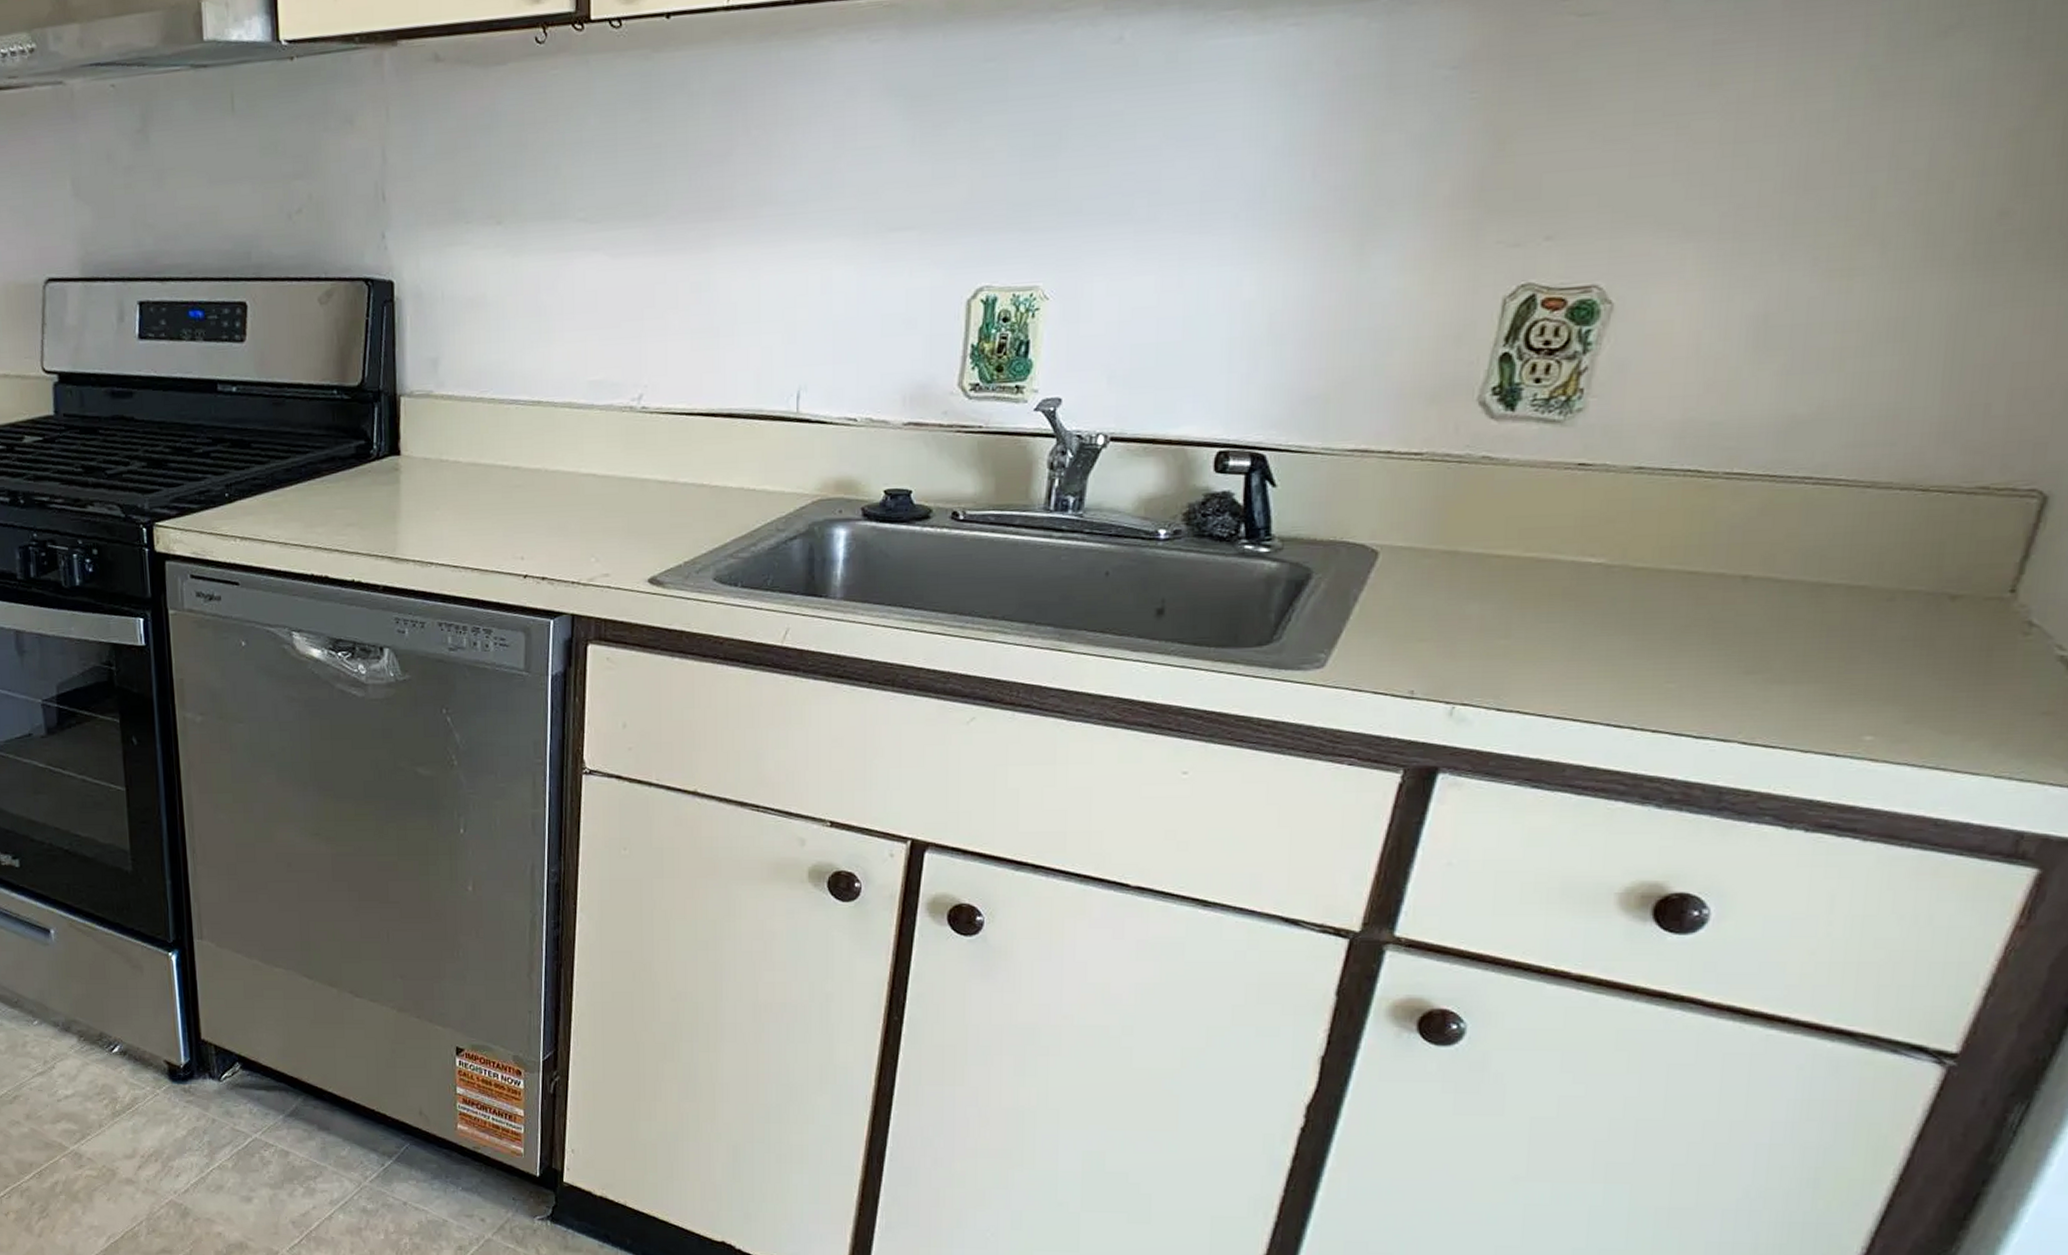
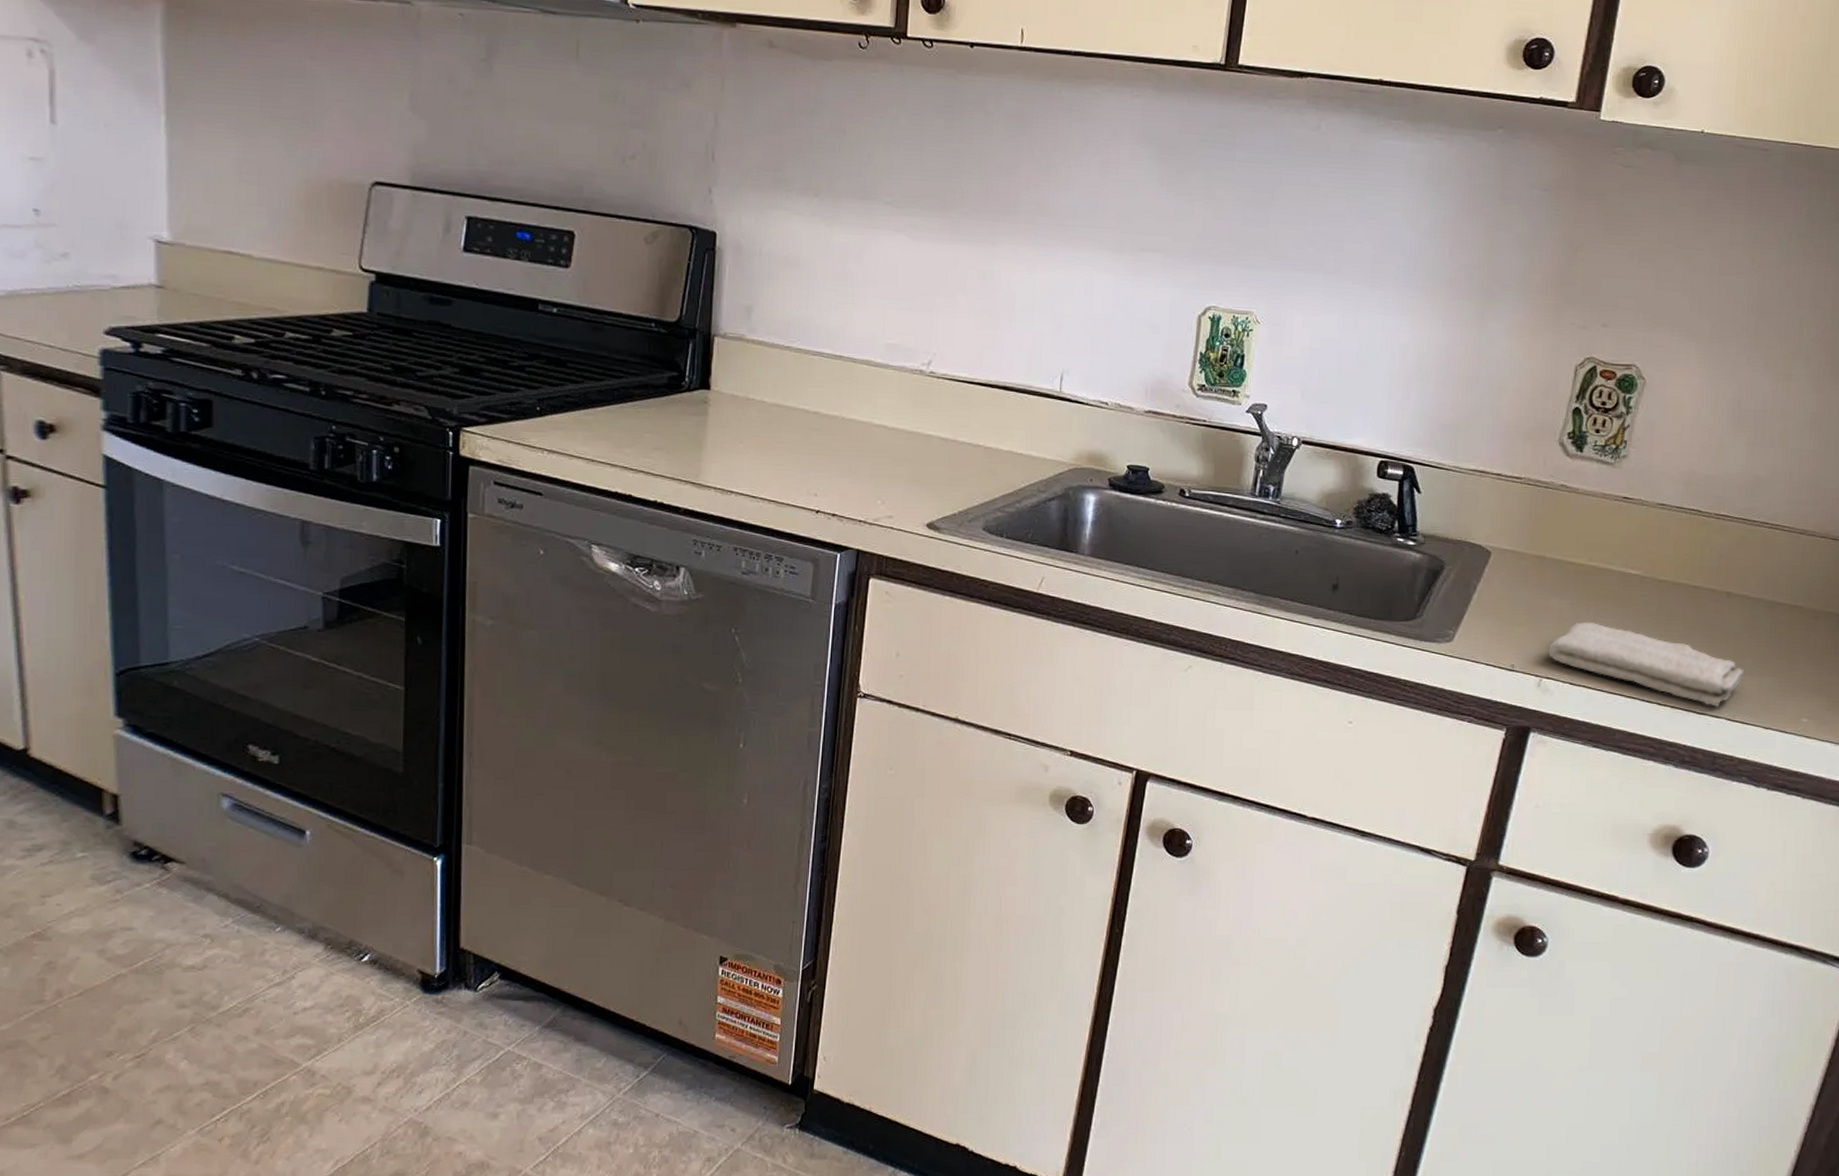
washcloth: none [1463,629,1770,729] -> present [1548,621,1745,708]

